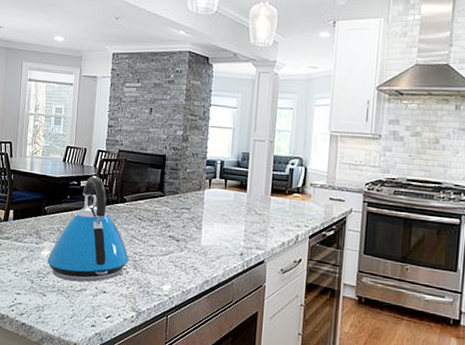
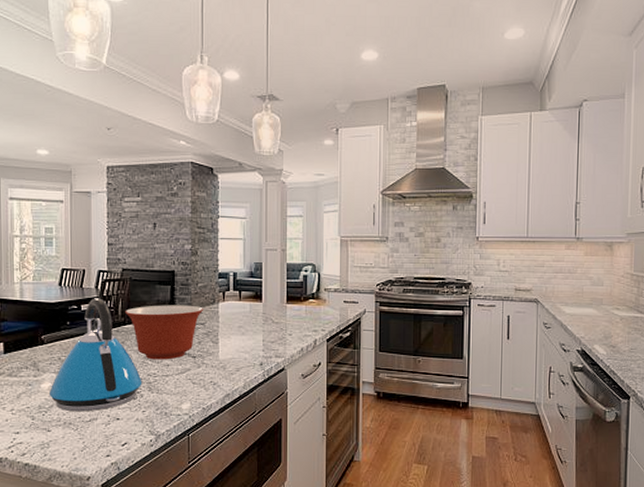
mixing bowl: none [118,187,191,241] -> present [125,305,204,360]

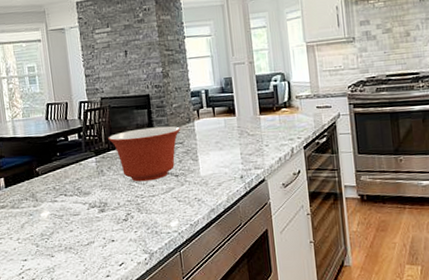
kettle: present [48,298,142,412] -> none [48,128,132,237]

